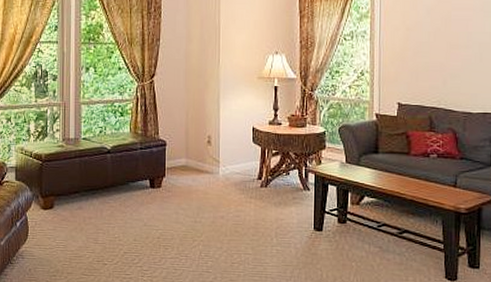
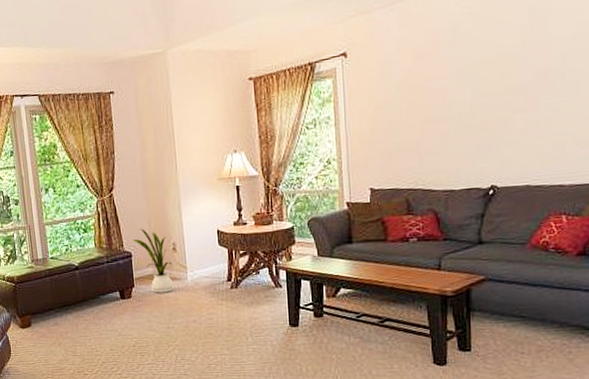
house plant: none [169,117,208,185] -> present [133,228,174,293]

